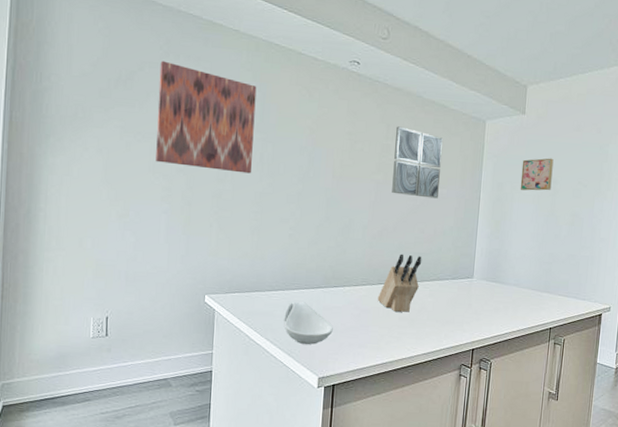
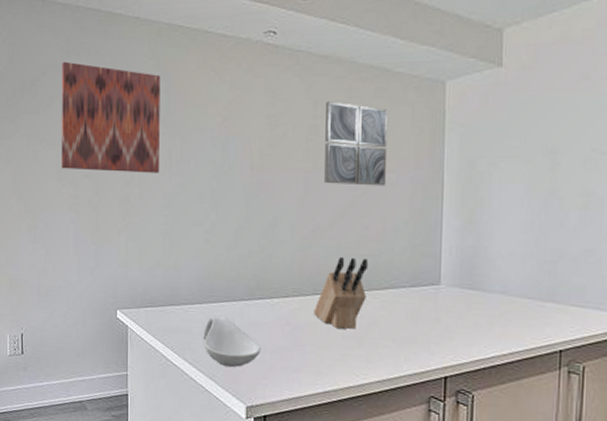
wall art: present [520,158,554,191] -> none [501,120,550,166]

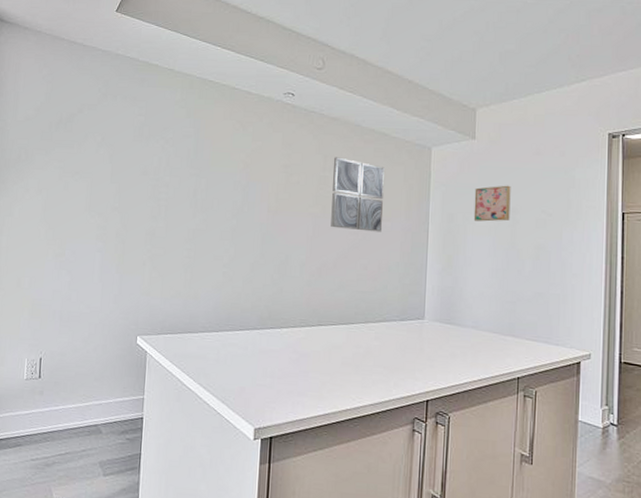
wall art: present [61,61,161,173] -> none [92,102,191,210]
spoon rest: present [203,316,261,367] -> none [217,344,270,391]
knife block: present [313,256,369,329] -> none [317,292,366,357]
wall art: none [501,120,550,166] -> present [473,185,511,222]

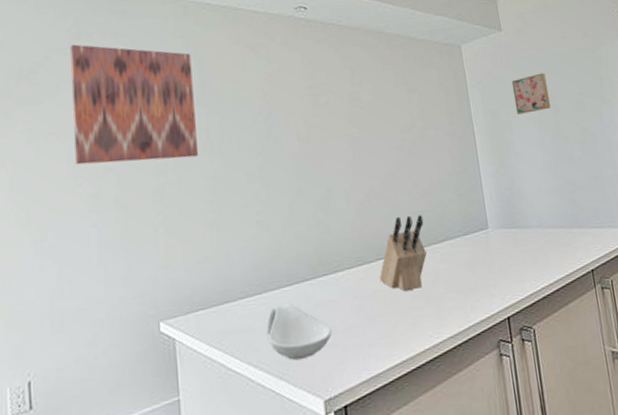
wall art: none [92,102,191,210] -> present [70,44,198,165]
spoon rest: none [217,344,270,391] -> present [266,303,332,360]
knife block: none [317,292,366,357] -> present [379,215,427,291]
wall art: present [331,157,385,232] -> none [362,69,427,147]

